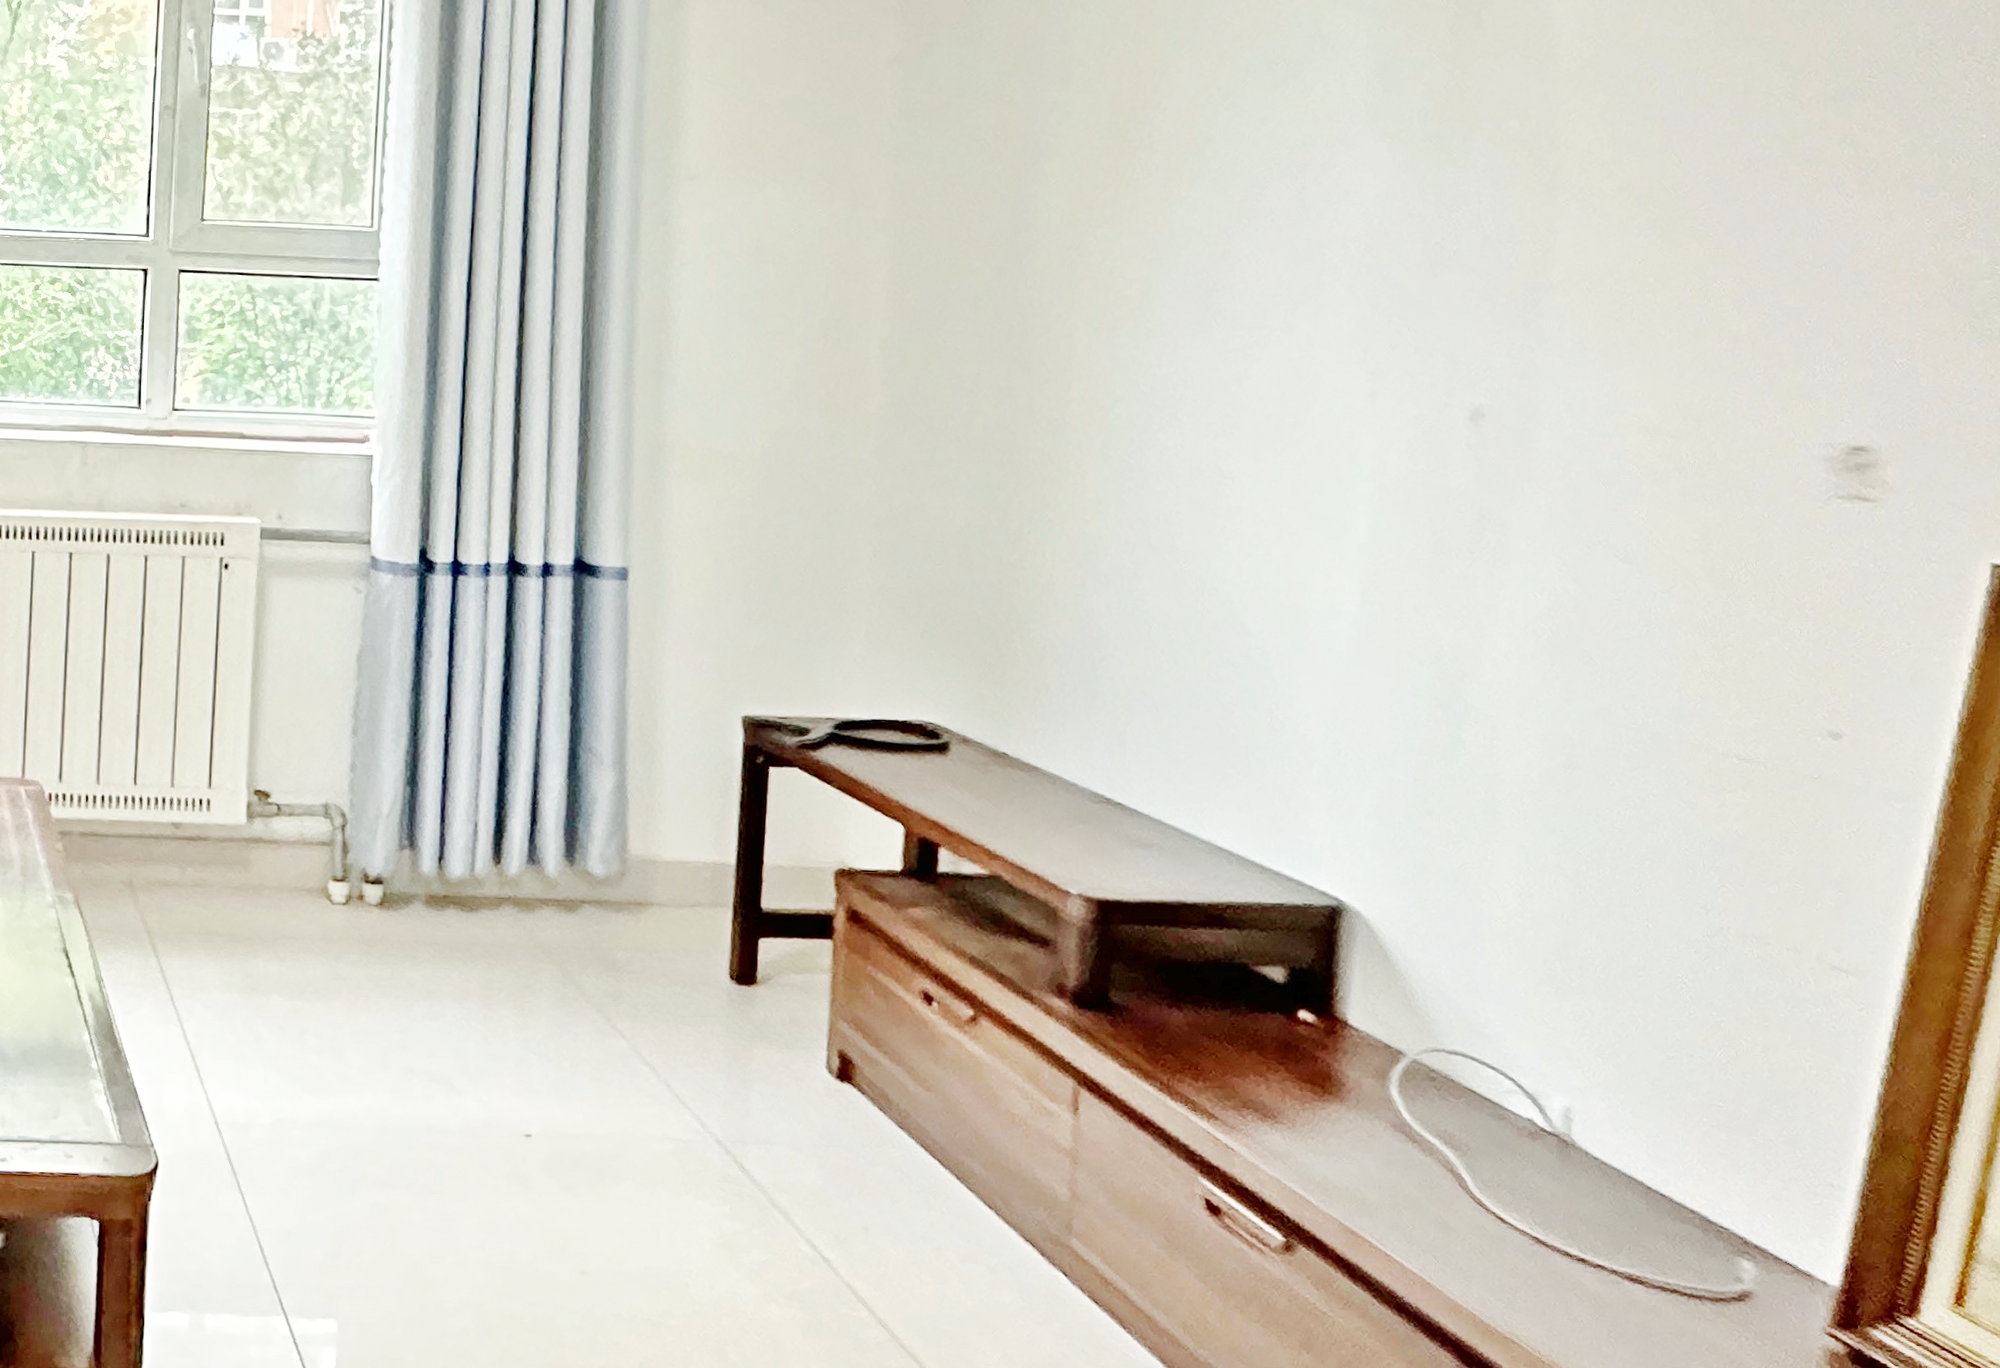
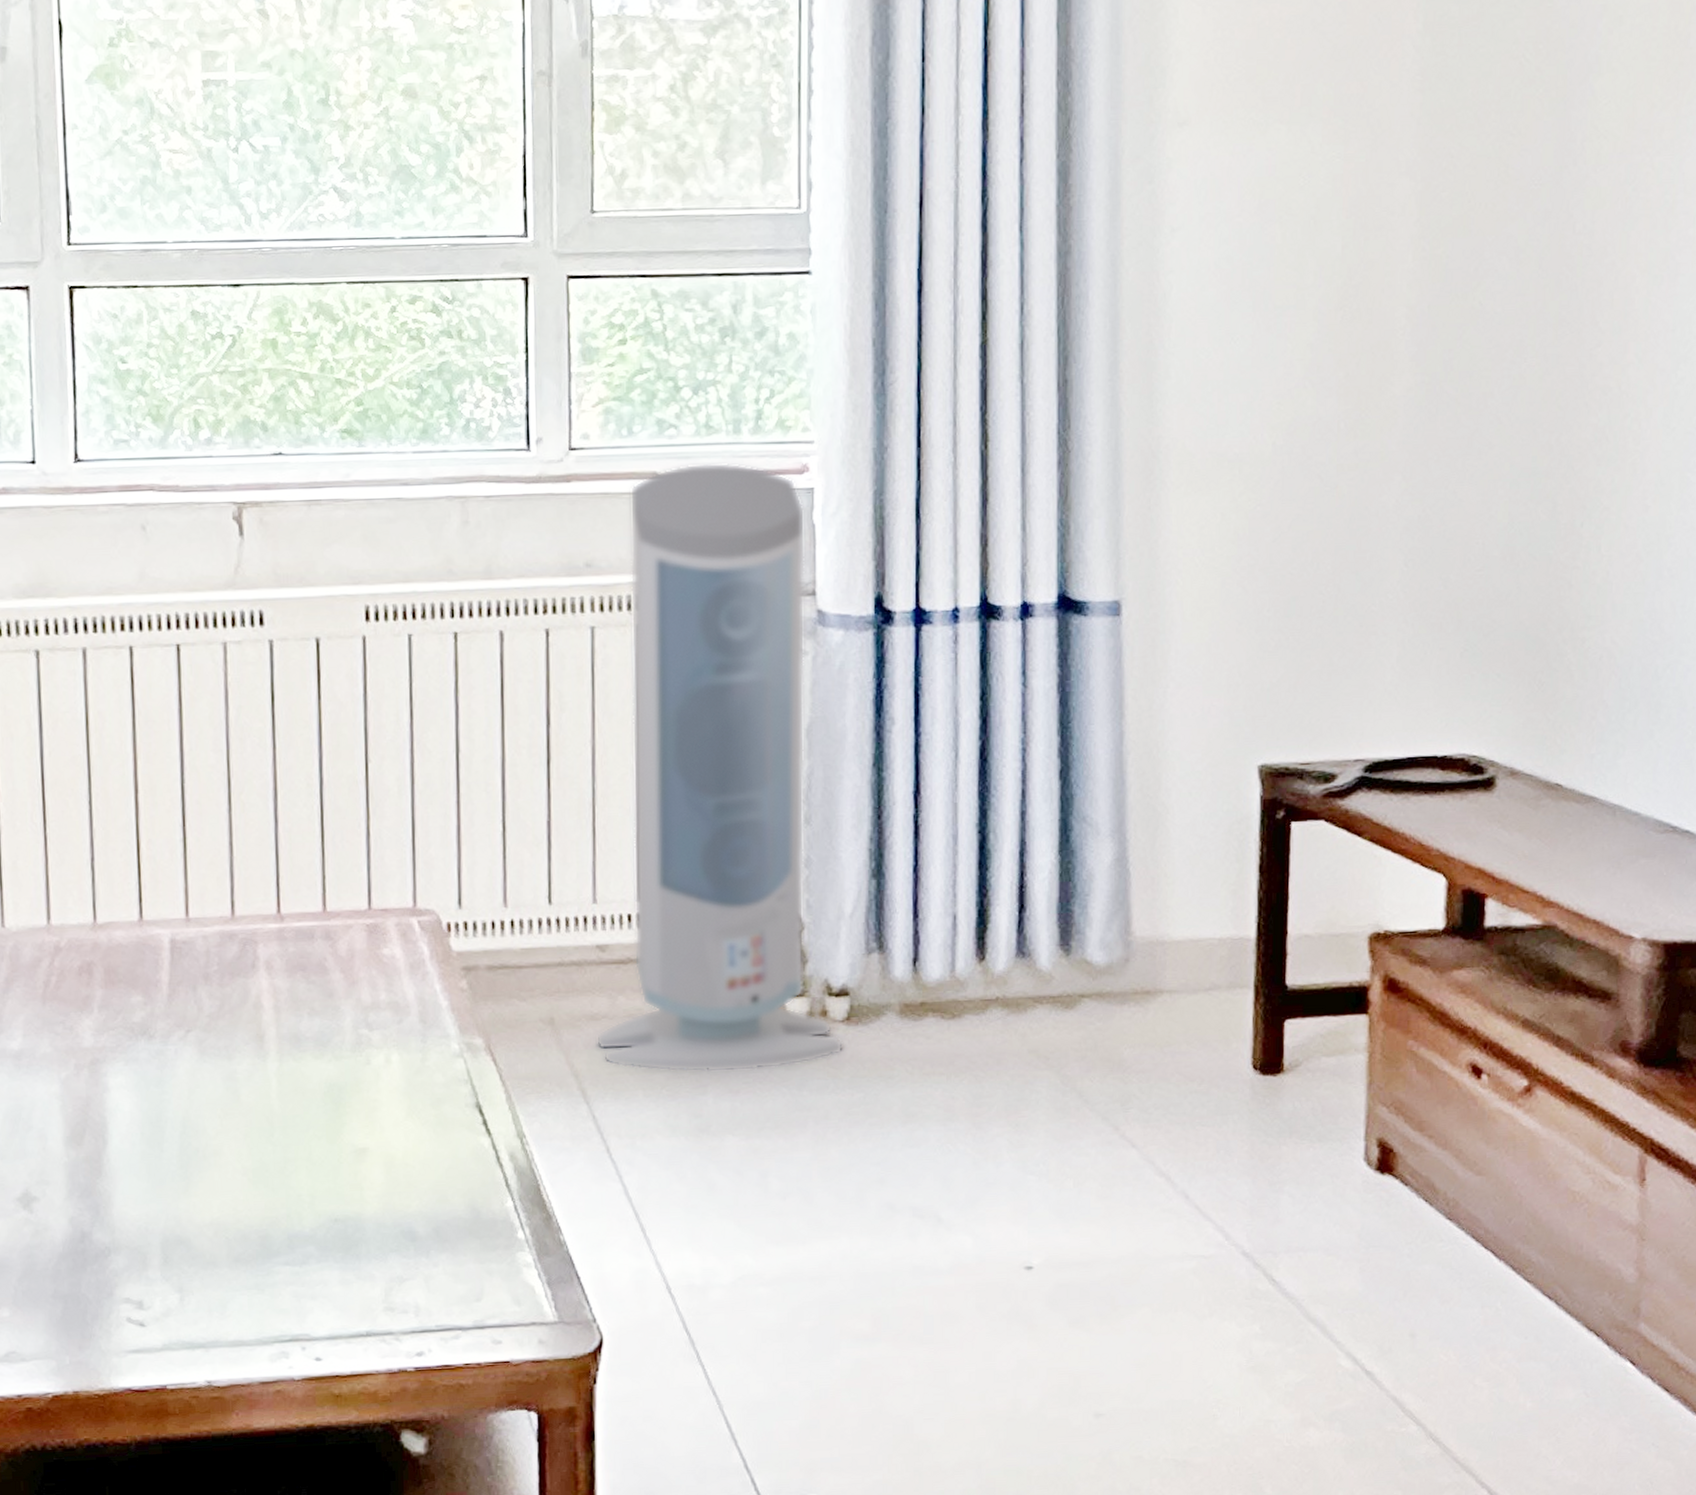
air purifier: none [166,428,377,942] -> present [595,462,844,1073]

